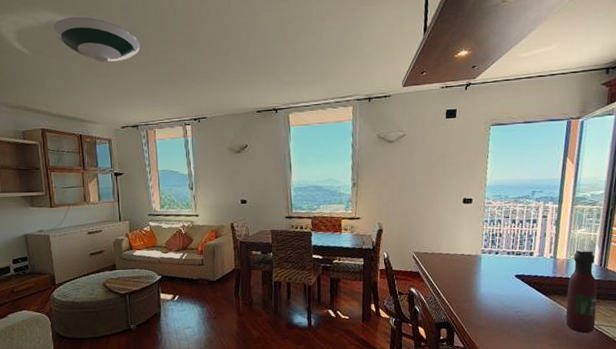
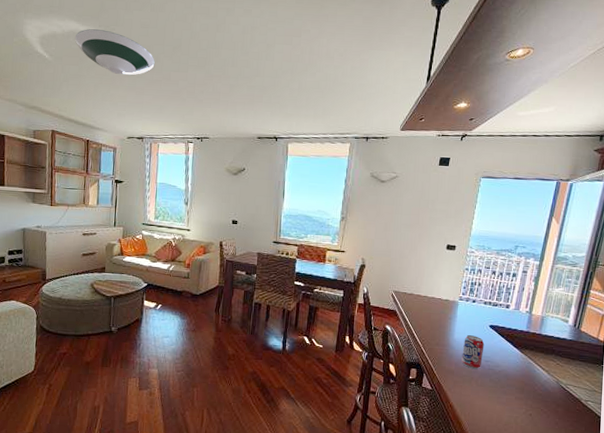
beverage can: none [490,287,512,321] -> present [461,335,485,369]
wine bottle: present [566,249,597,334] -> none [535,307,569,392]

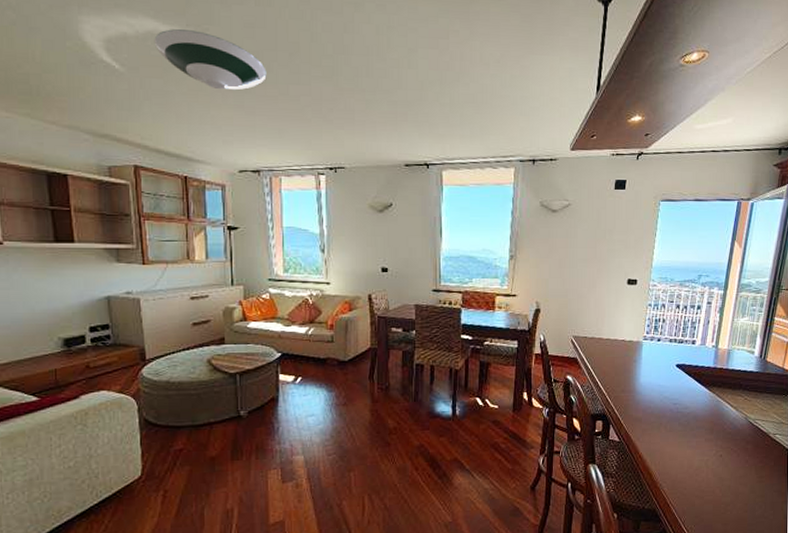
beverage can: present [461,335,485,369] -> none [649,377,672,414]

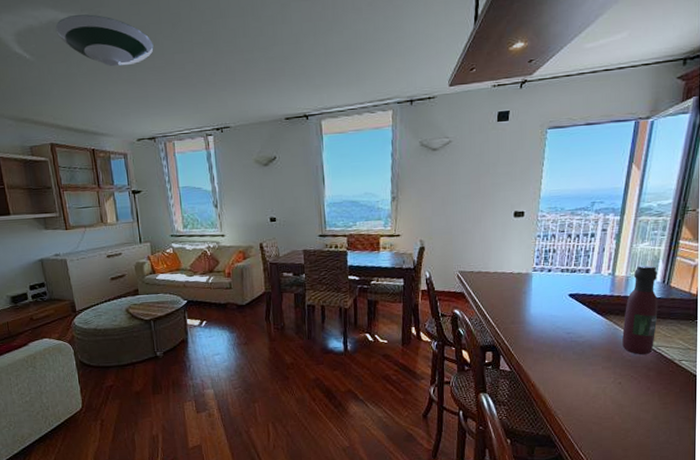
wine bottle: none [724,339,756,428] -> present [622,265,658,355]

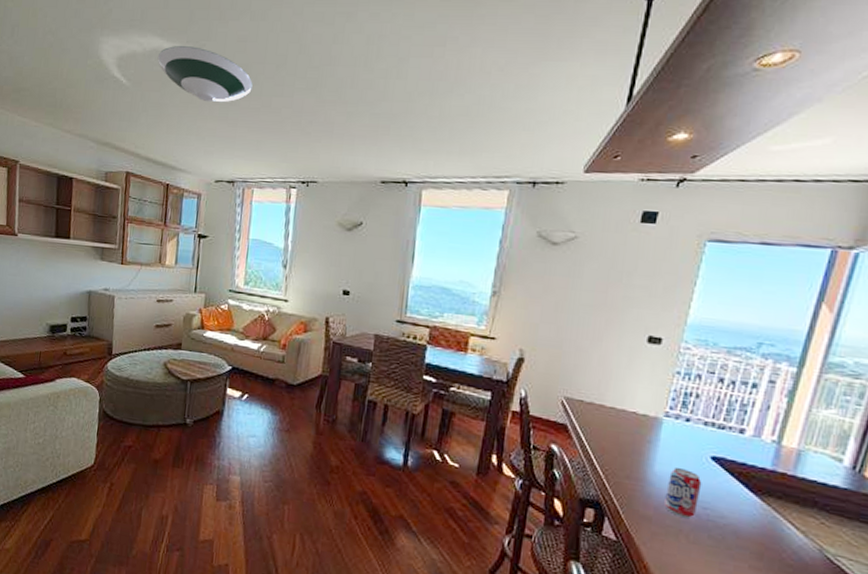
beverage can: none [540,308,565,343] -> present [664,468,702,518]
wine bottle: present [622,265,658,355] -> none [782,438,845,565]

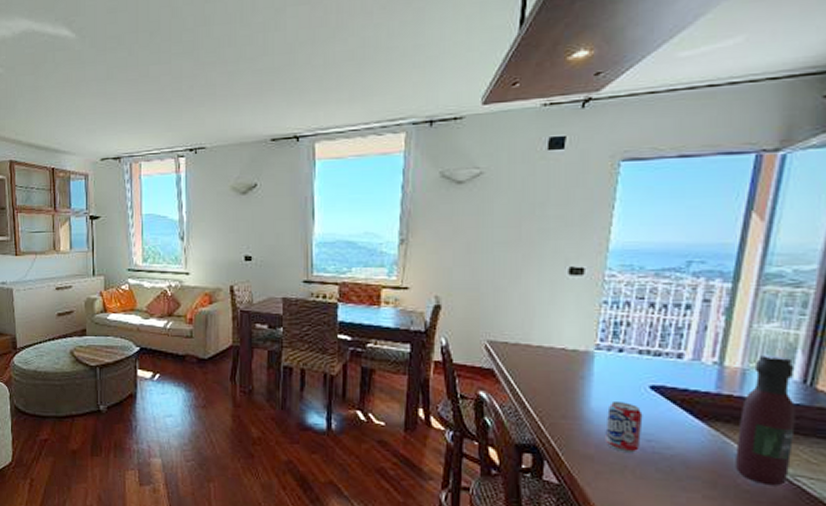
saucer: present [157,45,253,103] -> none [27,23,128,80]
wine bottle: none [782,438,845,565] -> present [736,354,795,487]

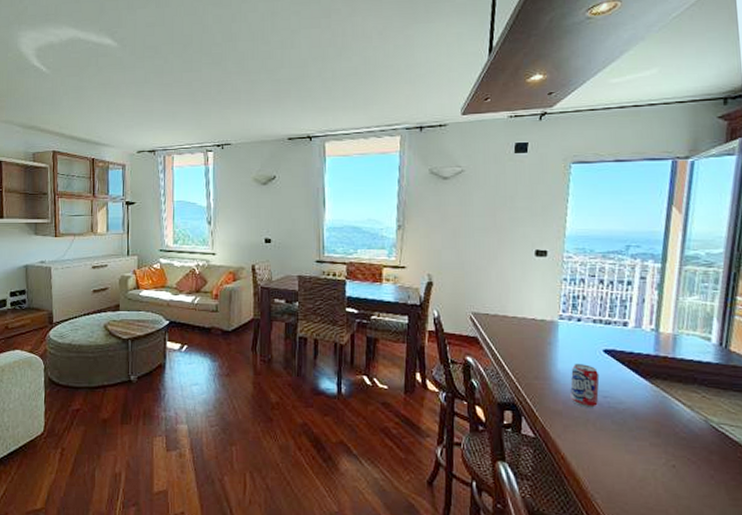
wine bottle: present [736,354,795,487] -> none [673,322,717,433]

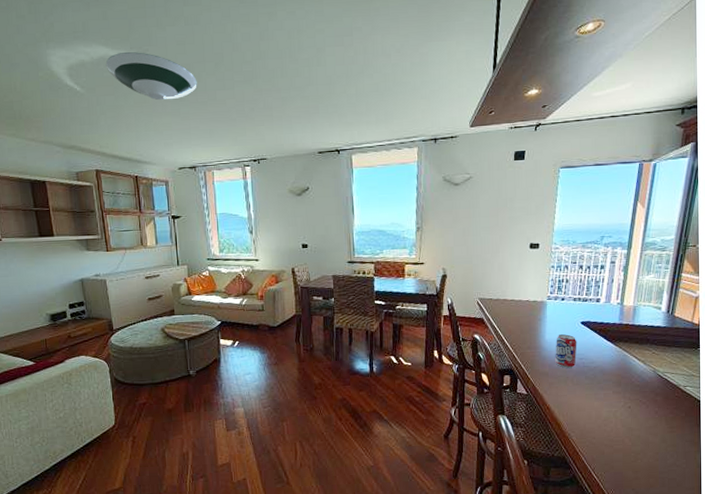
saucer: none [73,33,164,82] -> present [105,51,197,101]

